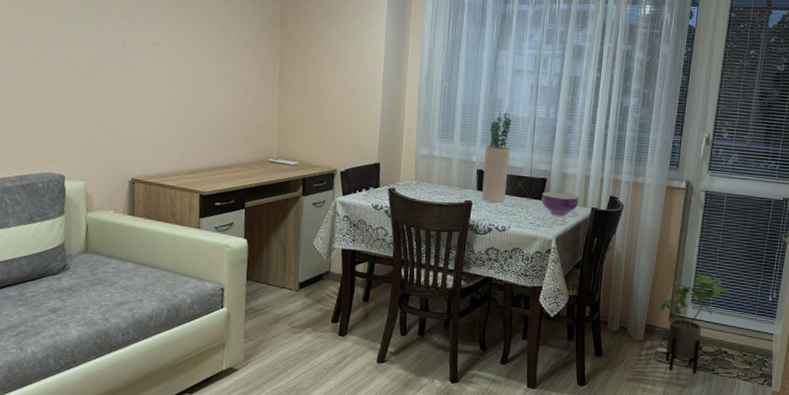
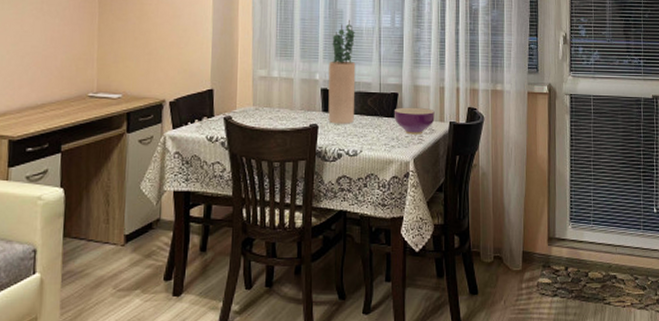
house plant: present [659,275,731,374] -> none [535,188,612,307]

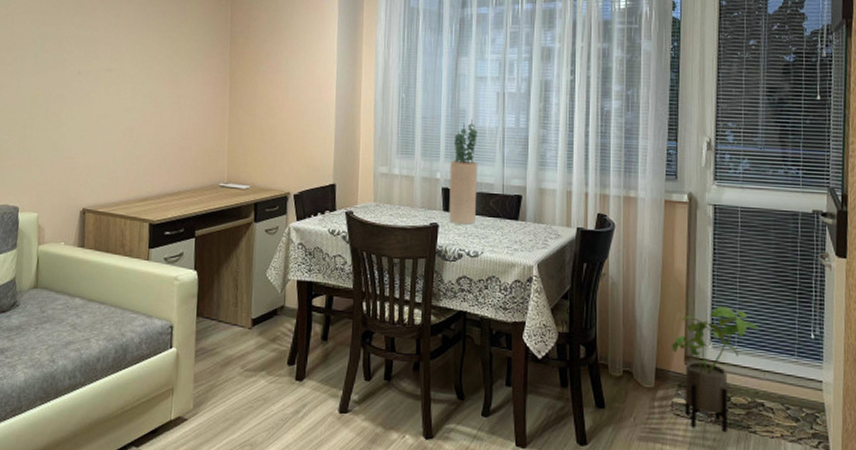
bowl: present [393,107,435,135] -> none [517,210,561,239]
house plant: none [535,188,612,307] -> present [671,306,760,433]

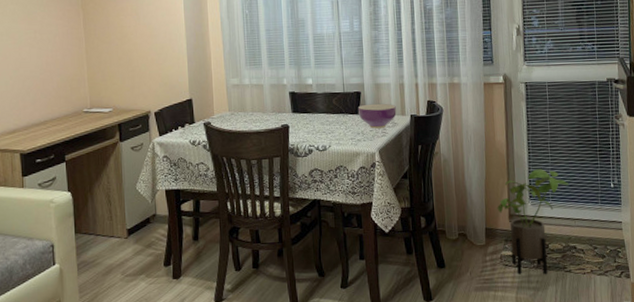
vase: present [449,119,478,226] -> none [295,27,322,124]
bowl: none [517,210,561,239] -> present [357,103,397,129]

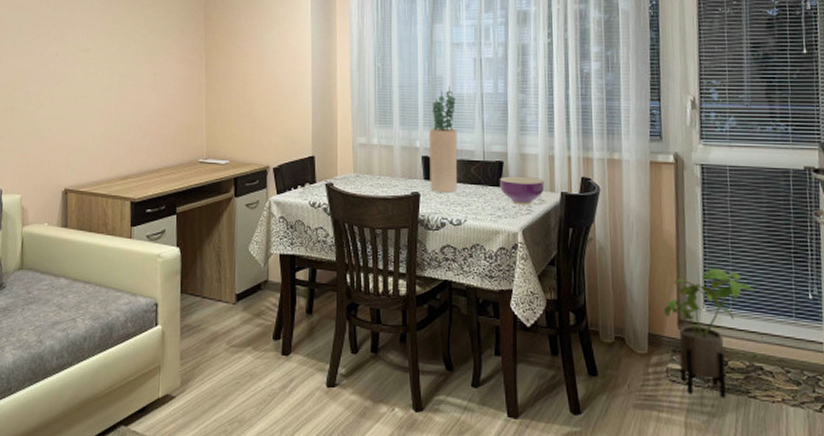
vase: none [295,27,322,124] -> present [429,85,458,194]

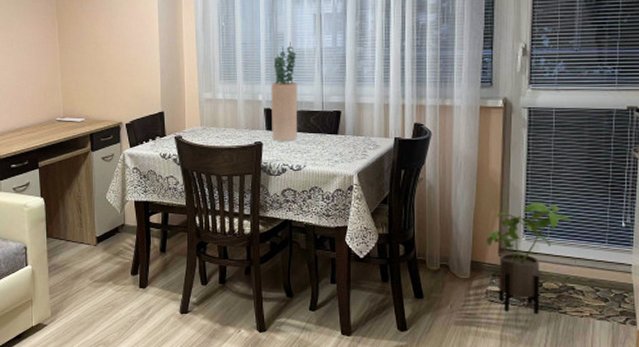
bowl: present [499,176,544,205] -> none [336,124,379,150]

